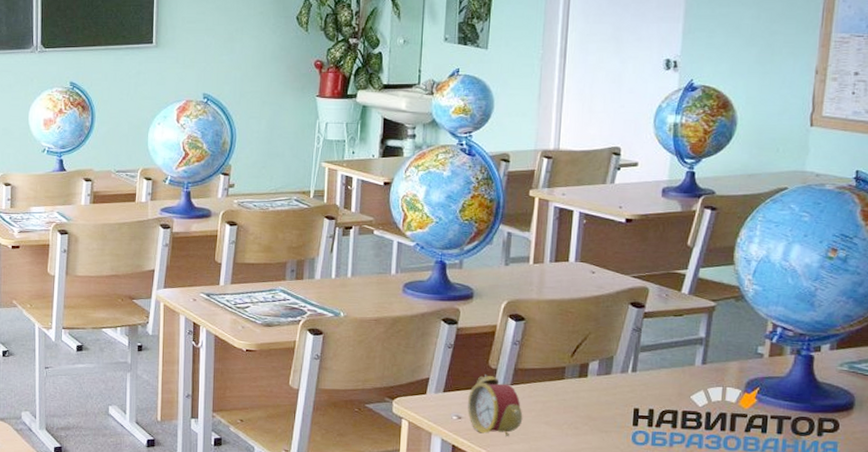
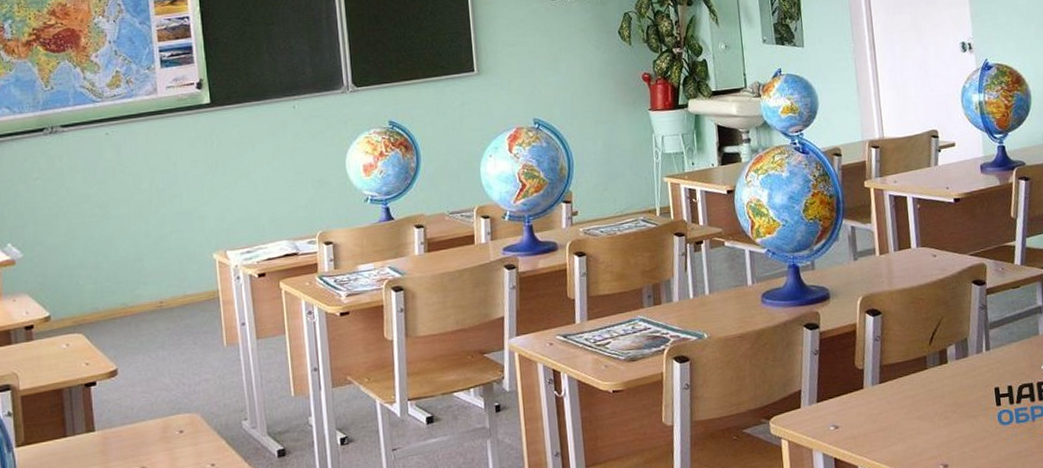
alarm clock: present [468,374,523,437] -> none [841,377,897,441]

